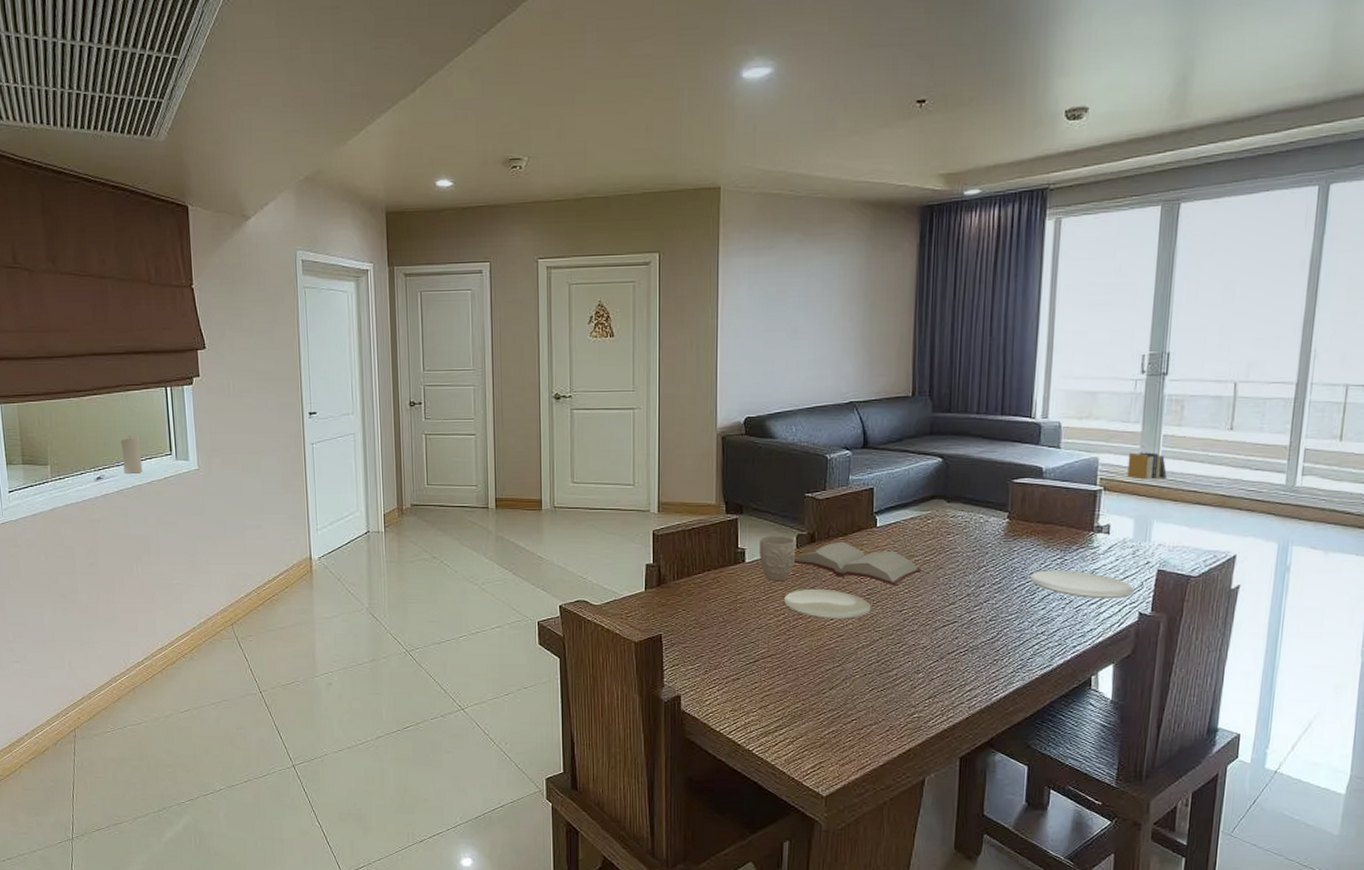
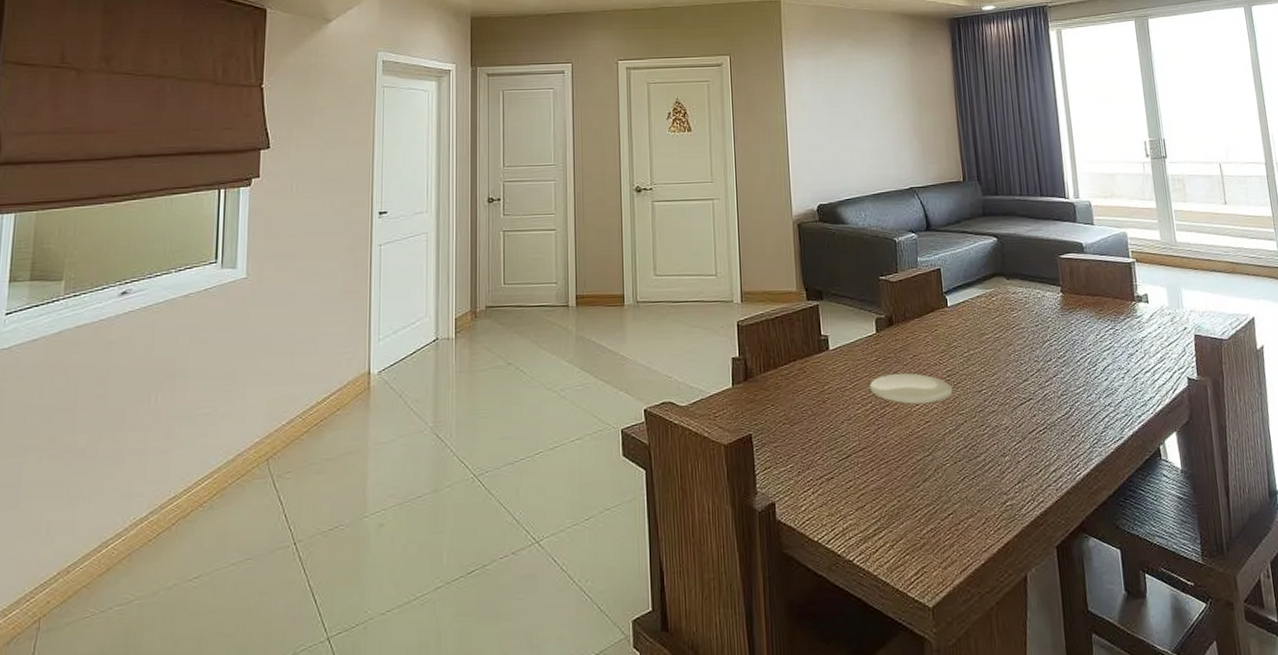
candle: present [121,436,143,474] -> none [156,243,181,286]
cup: present [760,535,796,582] -> none [841,319,877,369]
hardback book: present [793,541,921,586] -> none [875,323,993,366]
plate: present [1030,570,1134,599] -> none [1089,339,1179,367]
books: present [1127,452,1167,480] -> none [1150,226,1185,251]

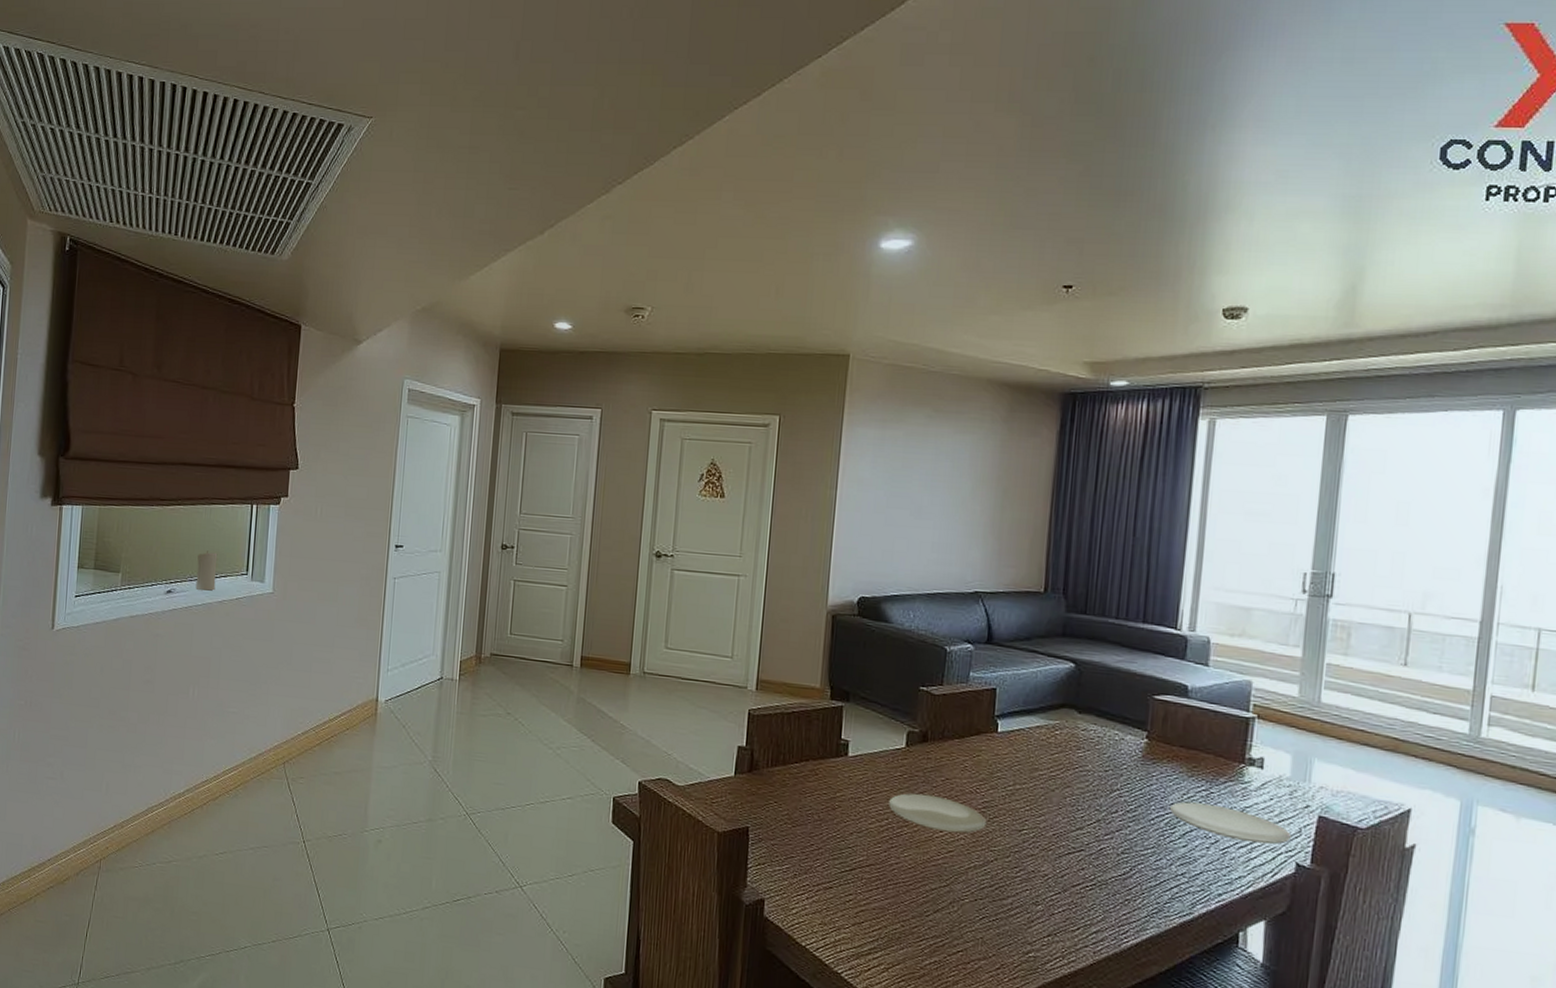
candle: none [156,243,181,286] -> present [195,550,218,591]
plate: none [1089,339,1179,367] -> present [1170,801,1291,845]

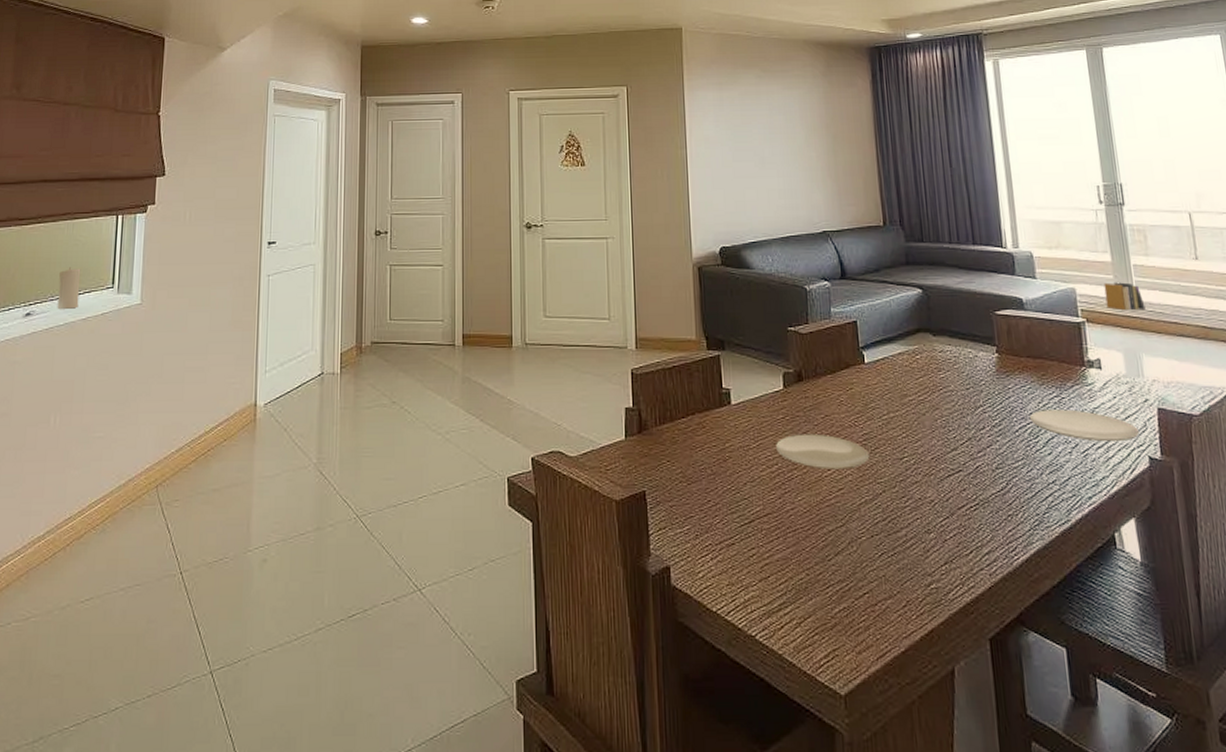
books: none [1284,679,1331,714] -> present [1104,282,1146,311]

